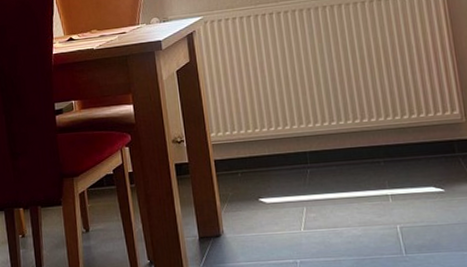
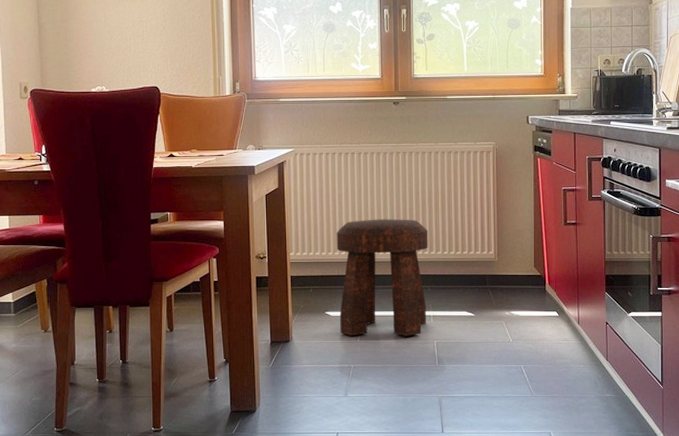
stool: none [262,82,384,226] -> present [337,219,428,337]

